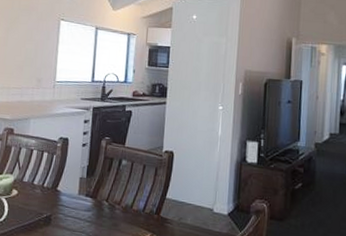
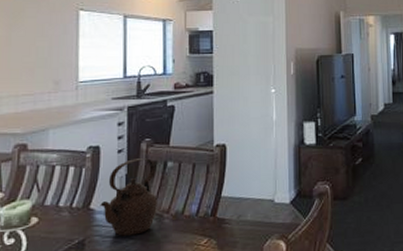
teapot: none [65,153,112,219] -> present [100,158,157,236]

